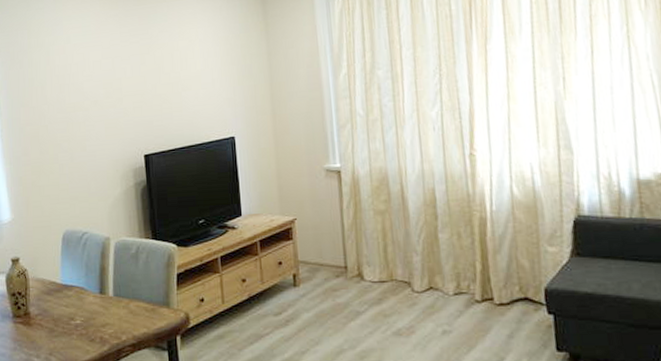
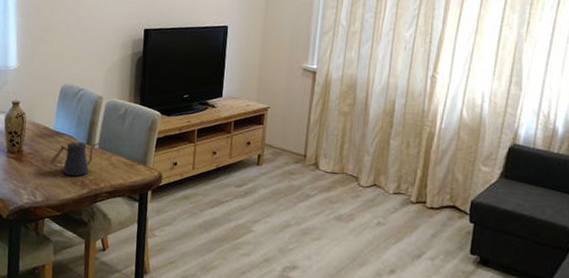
kettle: none [61,290,114,332] -> present [49,141,100,176]

